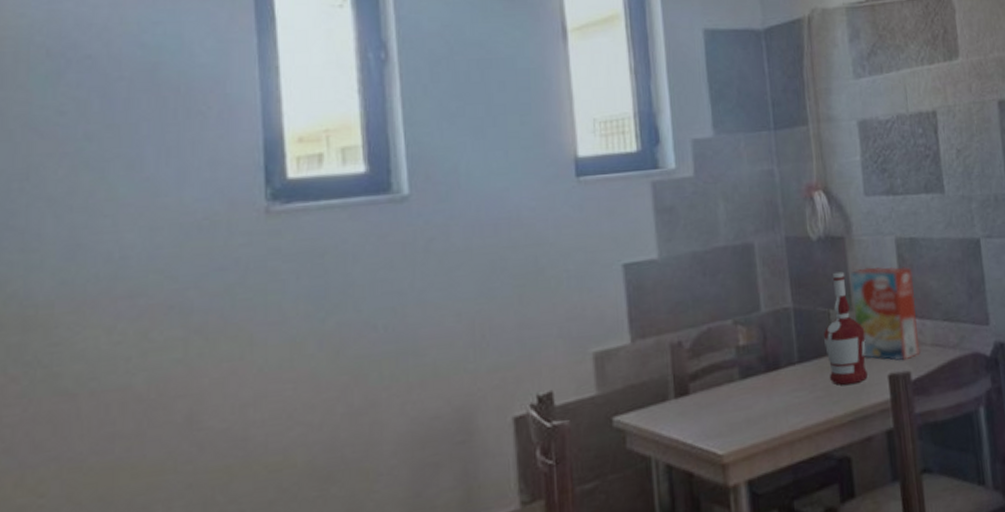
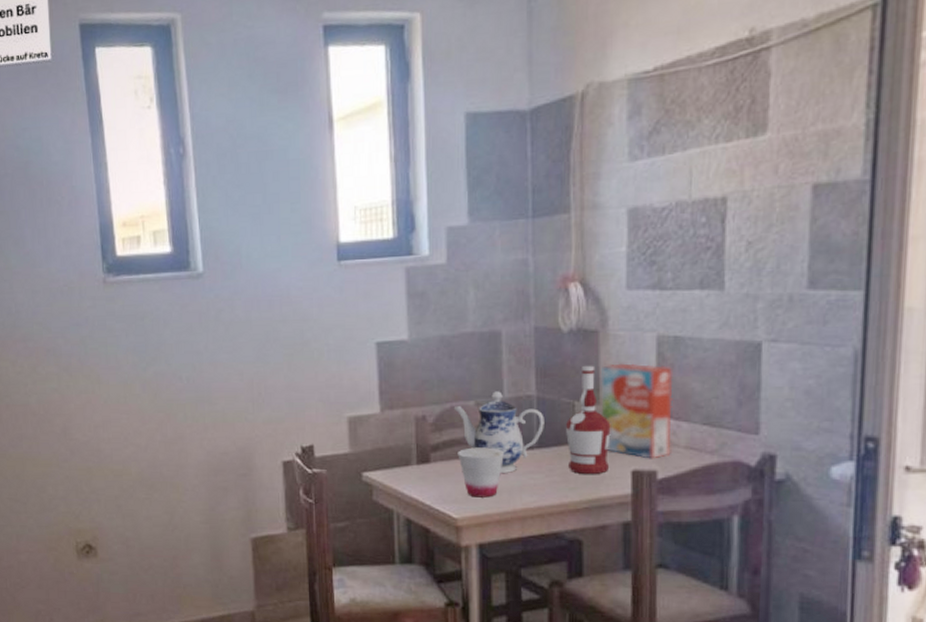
teapot: none [711,306,804,395] -> present [453,391,544,473]
cup: none [718,368,766,427] -> present [458,447,504,498]

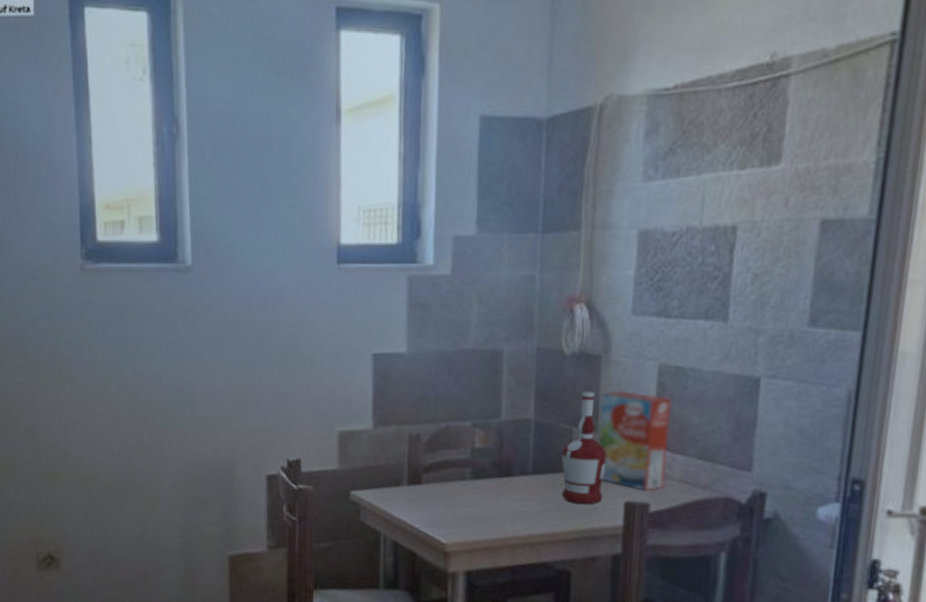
teapot: present [453,391,544,473] -> none [449,412,541,499]
cup: present [458,447,504,498] -> none [450,470,498,524]

